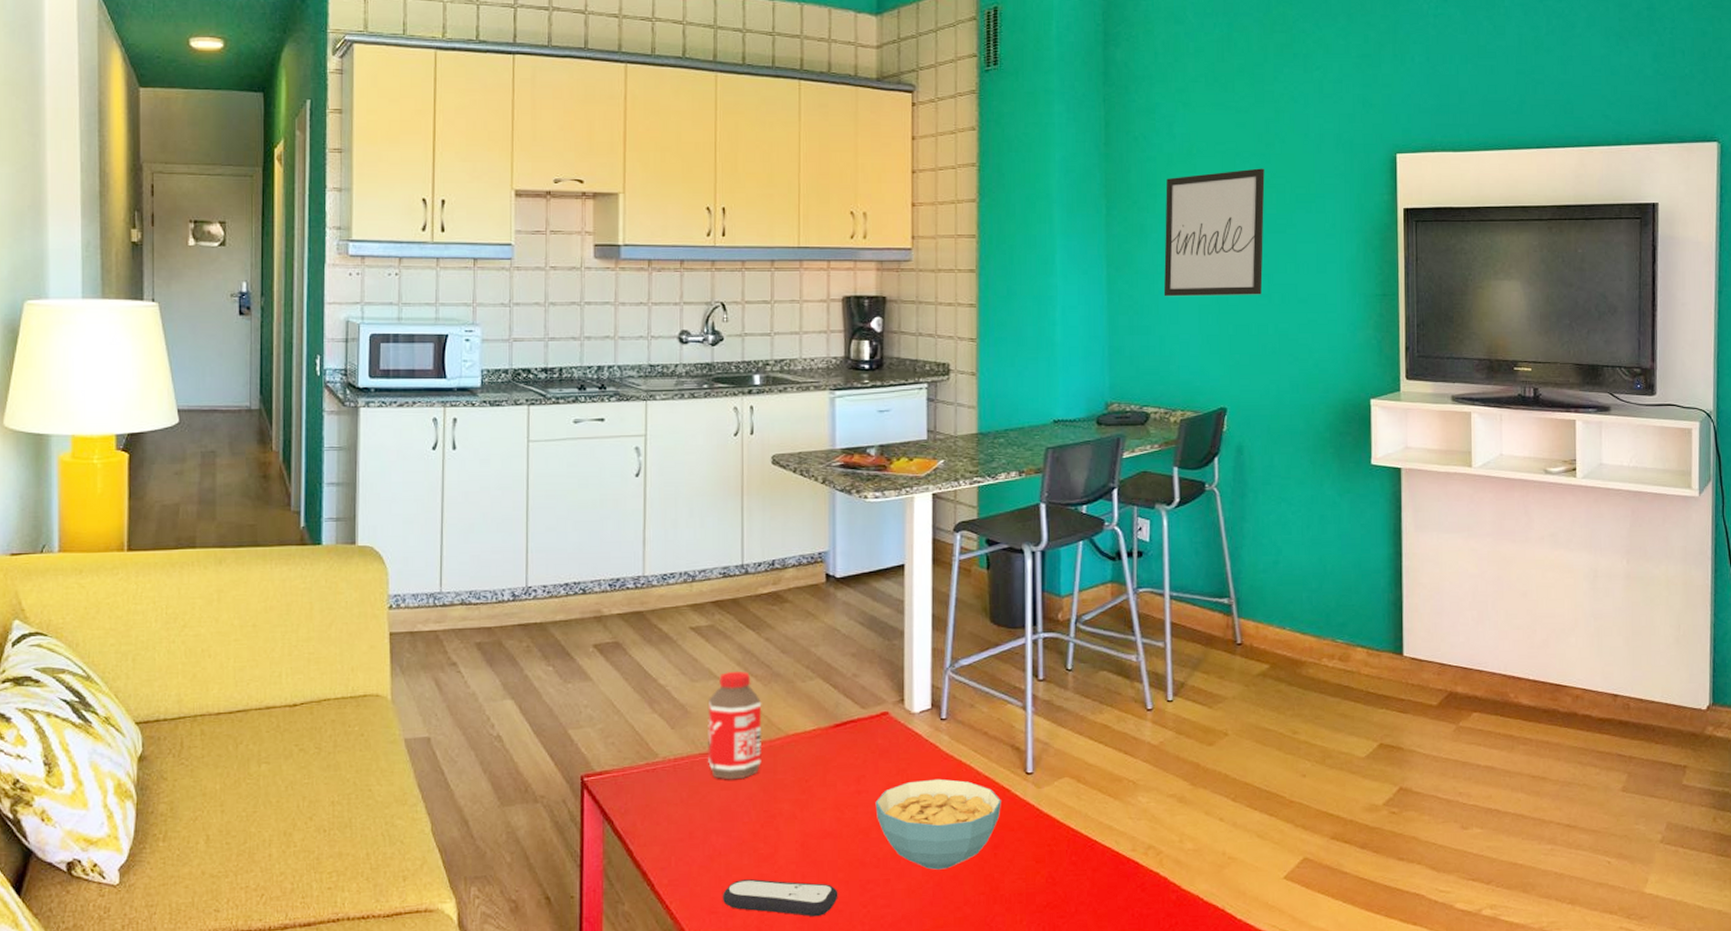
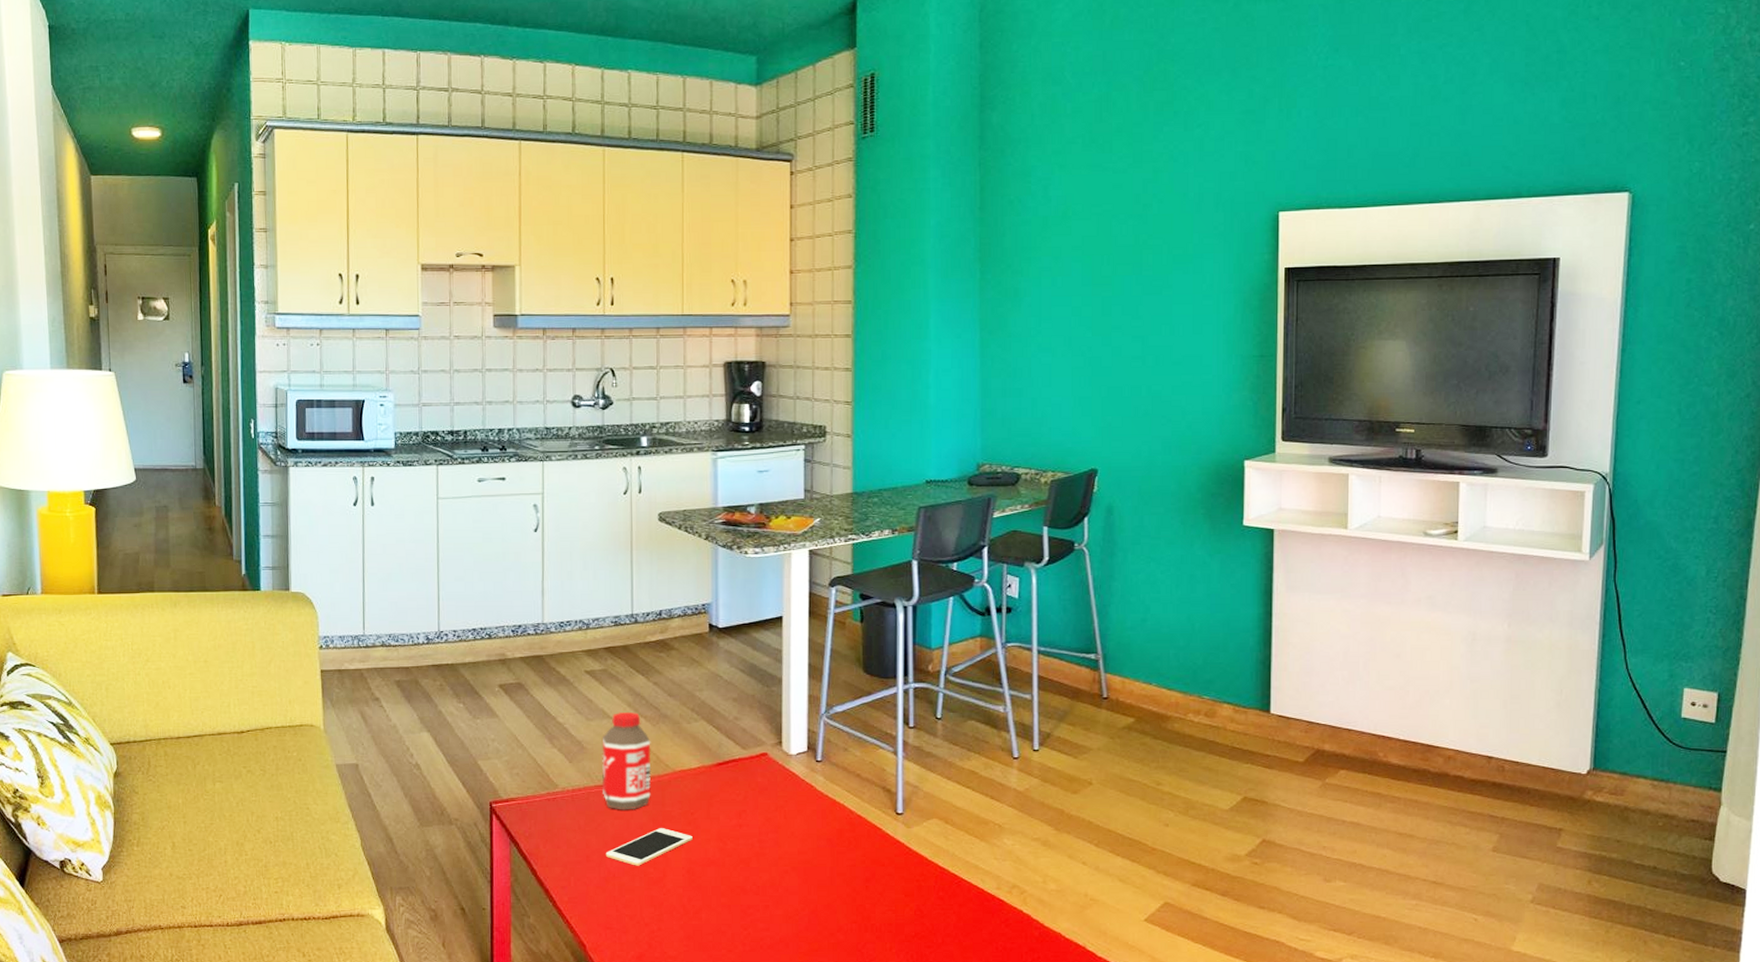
cell phone: none [710,798,807,841] -> present [605,828,693,866]
remote control: present [722,879,838,917] -> none [616,900,721,937]
cereal bowl: present [875,778,1001,870] -> none [755,816,873,899]
wall art: present [1163,168,1265,297] -> none [1036,229,1141,360]

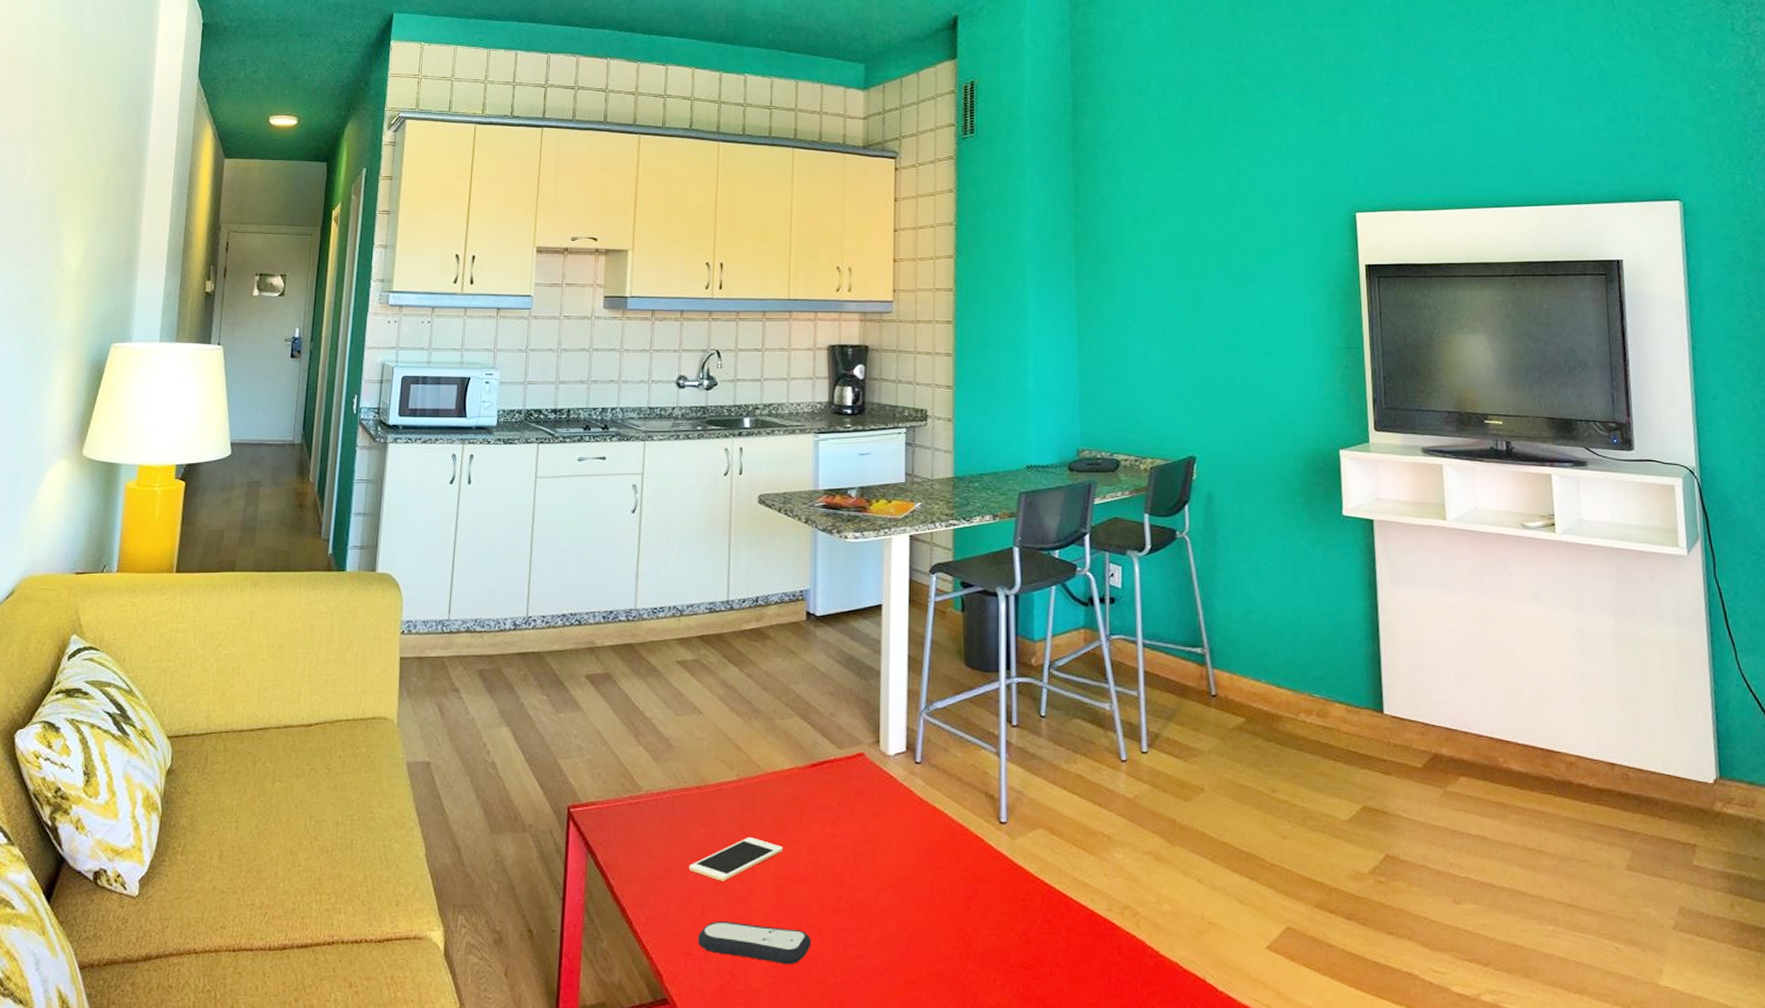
bottle: present [601,711,652,810] -> none [688,706,742,817]
remote control: none [616,900,721,937] -> present [697,921,811,965]

